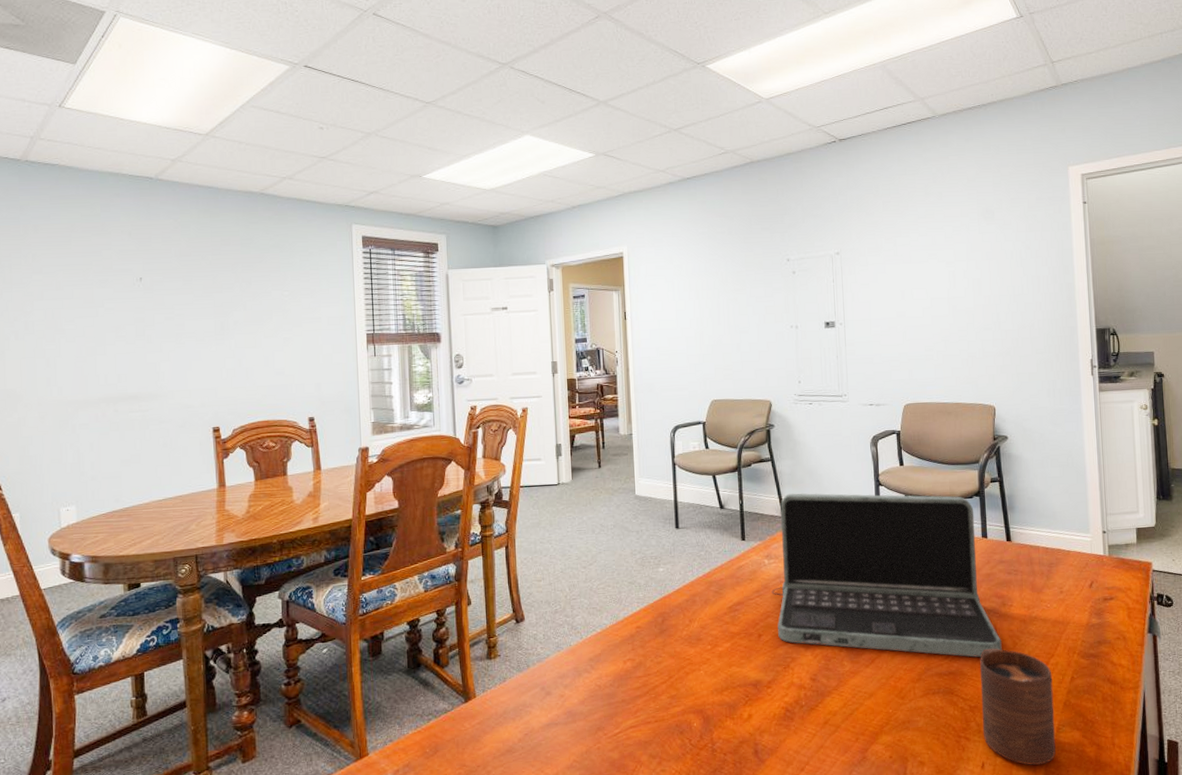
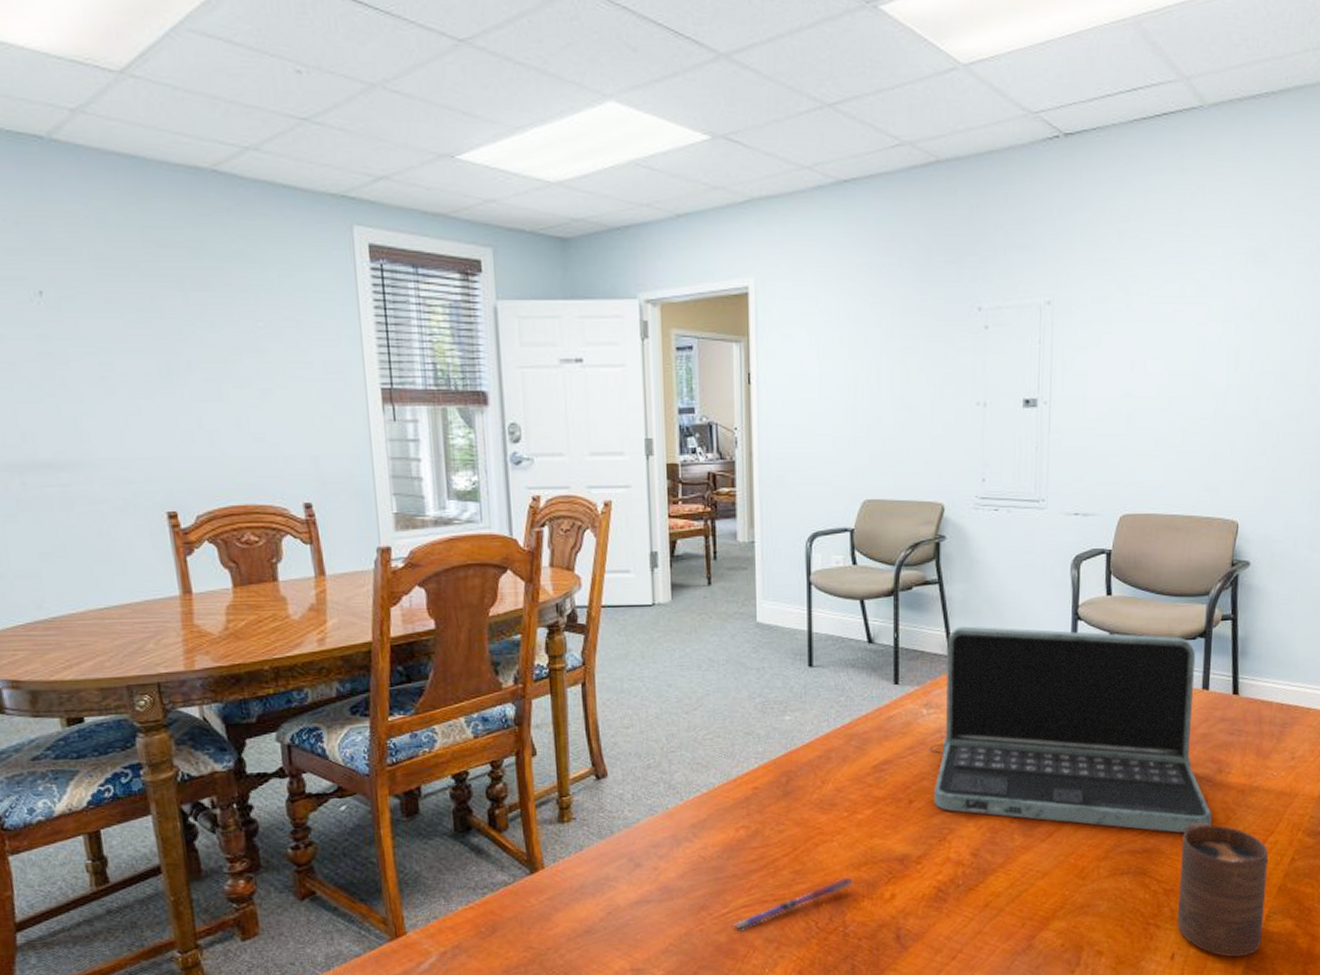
pen: none [624,700,718,749] -> present [733,877,853,932]

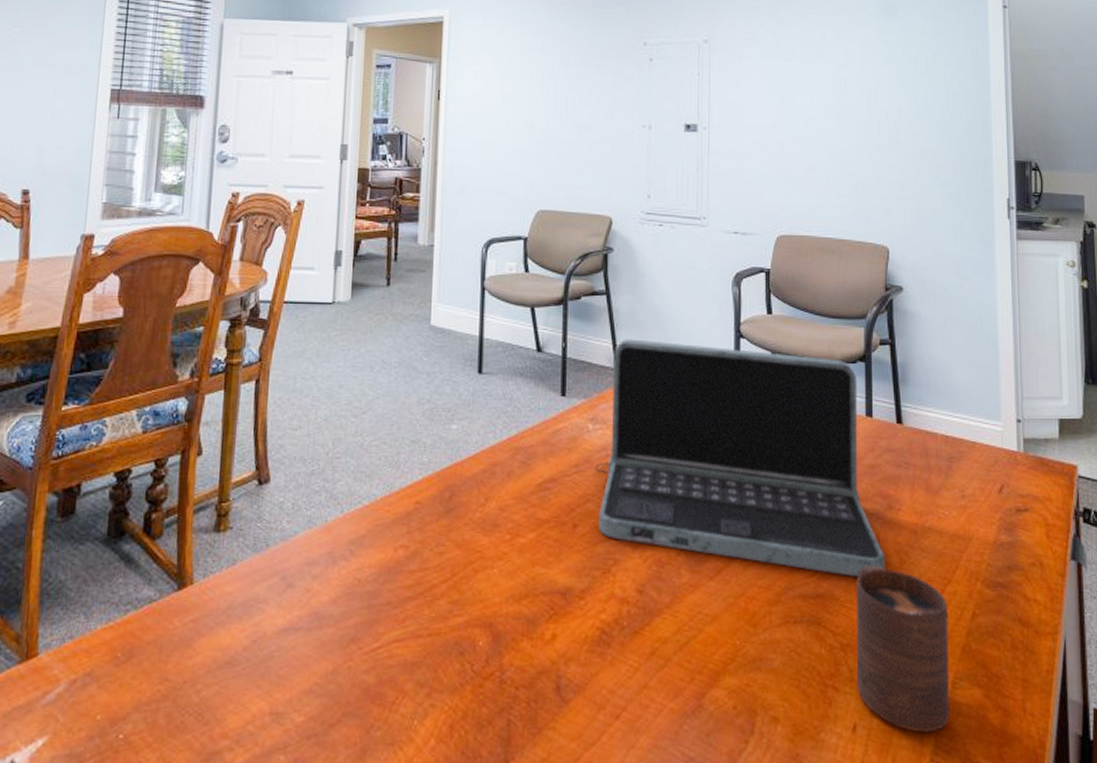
pen: present [733,877,853,932] -> none [383,611,513,672]

